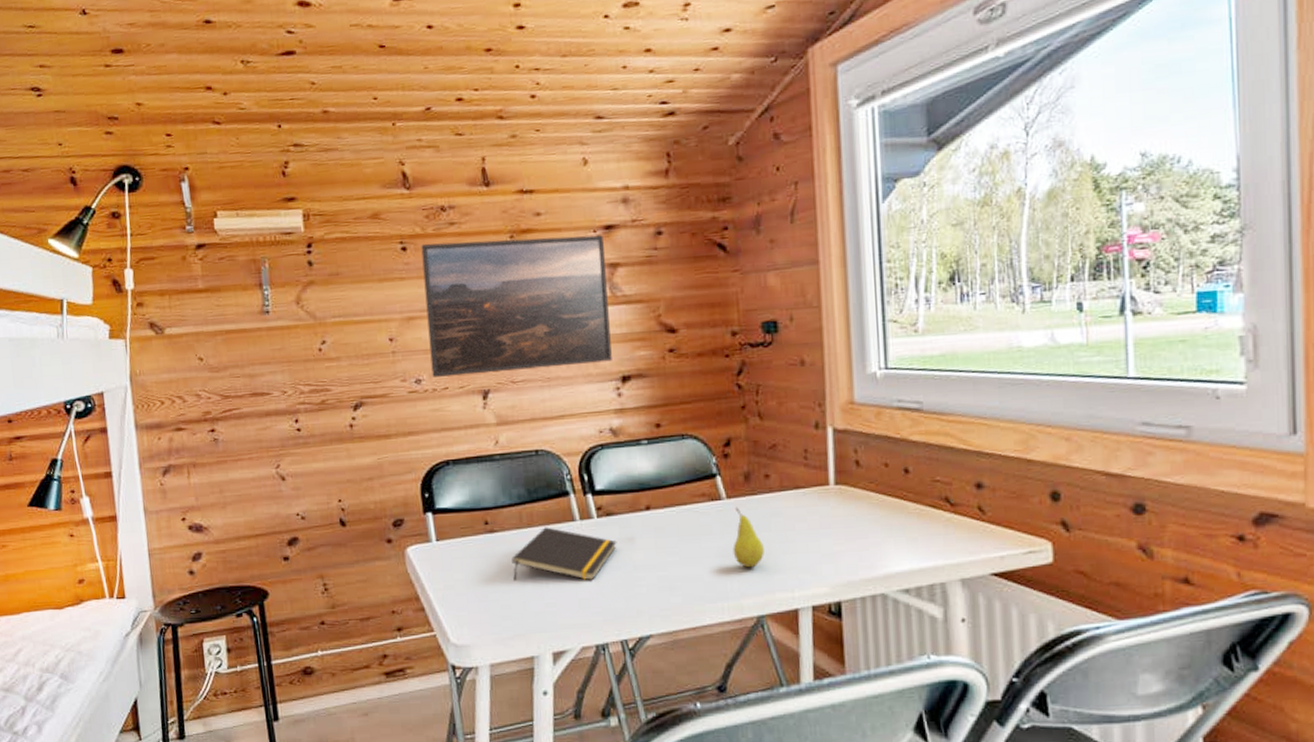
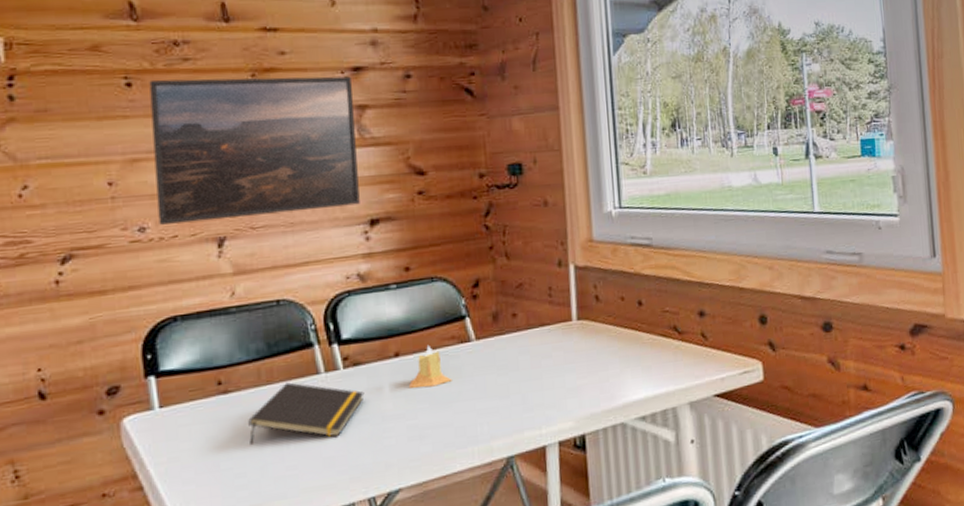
candle: none [659,501,702,542] -> present [408,346,452,388]
fruit: present [732,507,764,568] -> none [482,348,513,409]

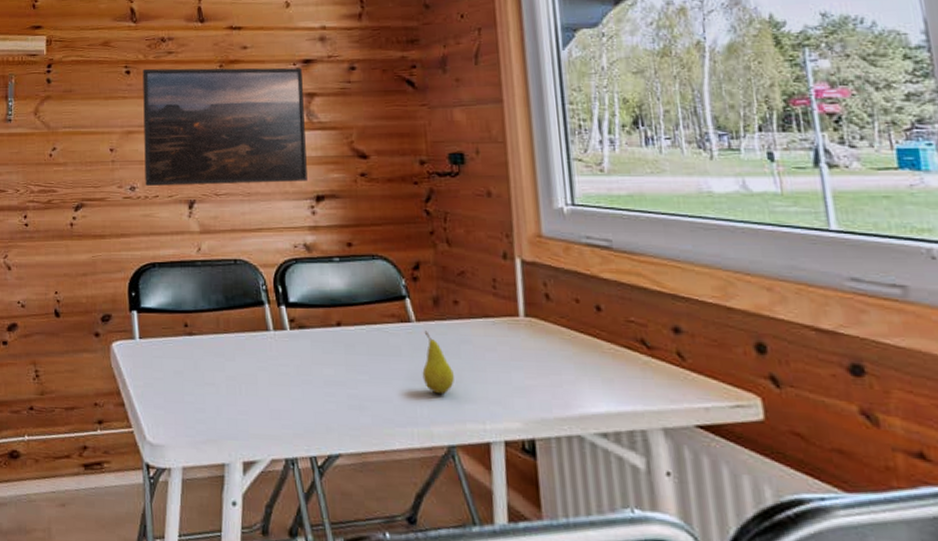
notepad: present [248,382,365,445] -> none [208,334,308,392]
candle: present [408,346,452,388] -> none [349,320,392,361]
fruit: none [482,348,513,409] -> present [422,330,454,395]

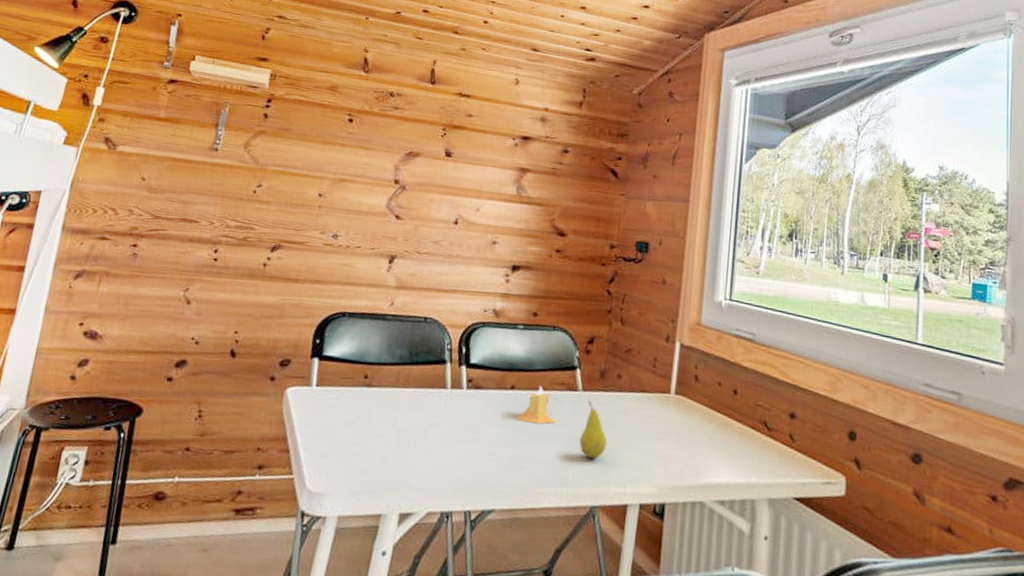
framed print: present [143,67,308,186] -> none [349,119,520,251]
candle: none [349,320,392,361] -> present [517,386,556,424]

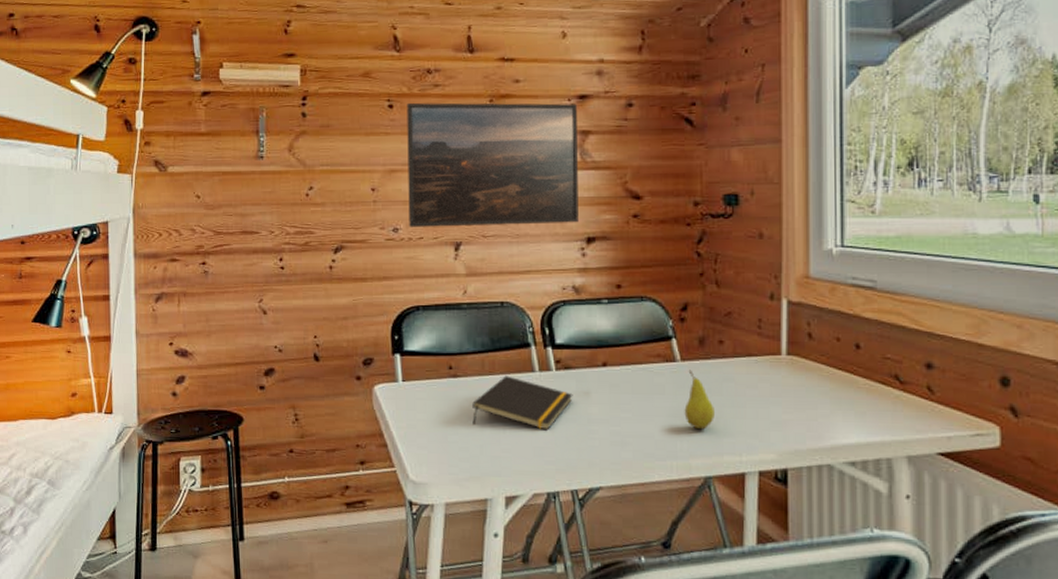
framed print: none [349,119,520,251] -> present [407,102,579,227]
notepad: none [379,390,480,448] -> present [472,376,573,431]
candle: present [517,386,556,424] -> none [613,360,655,399]

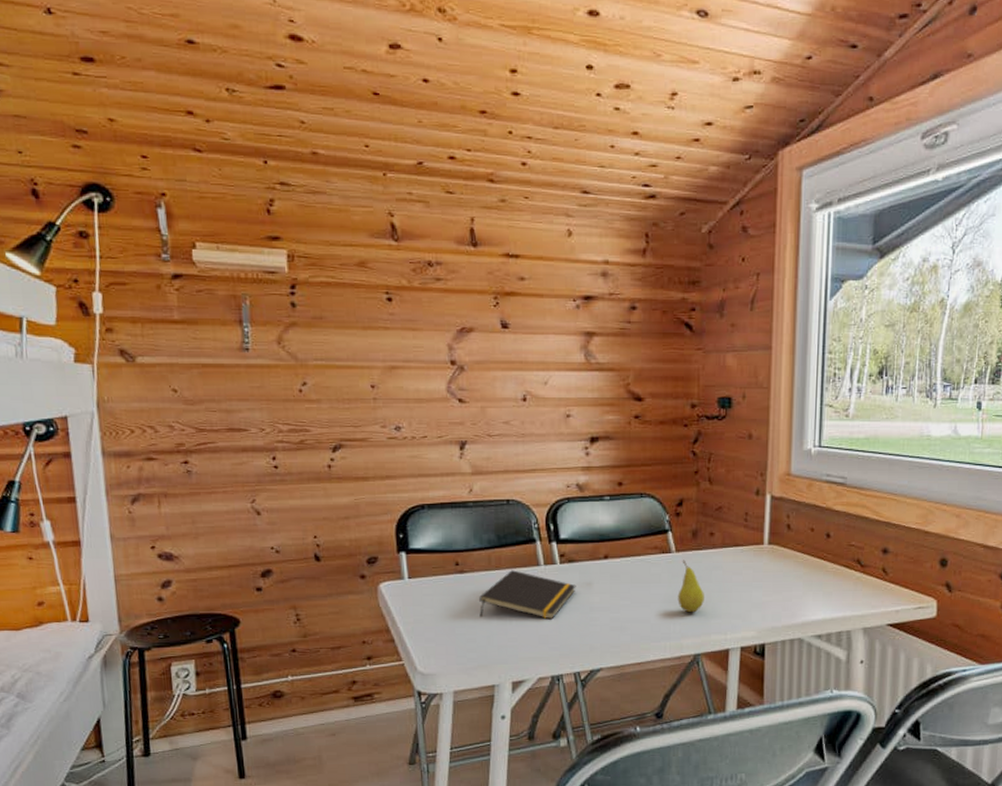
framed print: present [407,102,579,227] -> none [407,296,583,426]

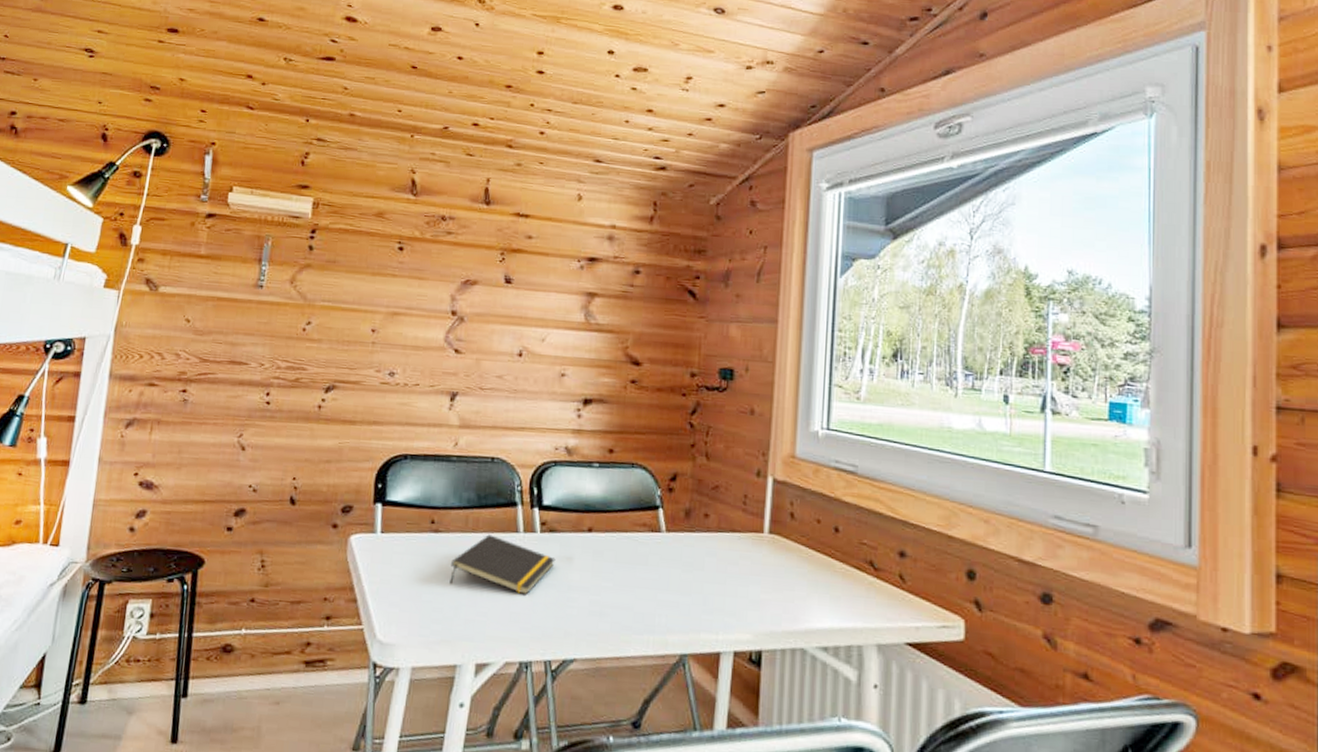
fruit: present [677,560,704,613] -> none [665,541,695,605]

